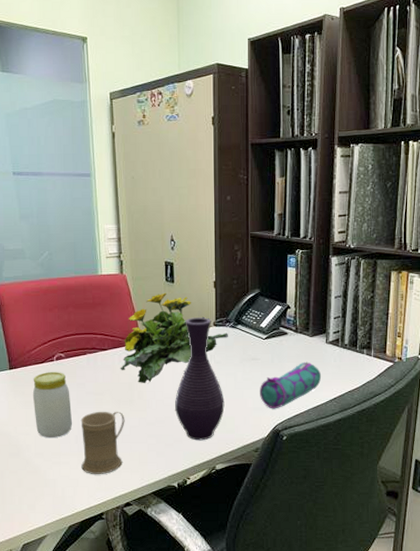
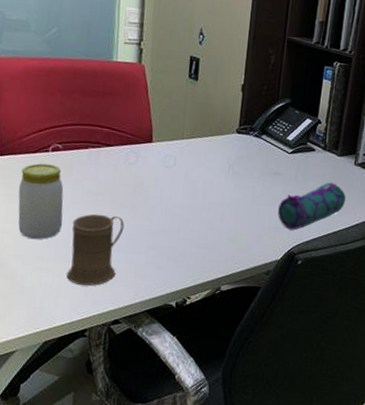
flowering plant: present [120,292,228,383] -> none [125,90,251,188]
vase: present [175,317,225,441] -> none [182,121,239,257]

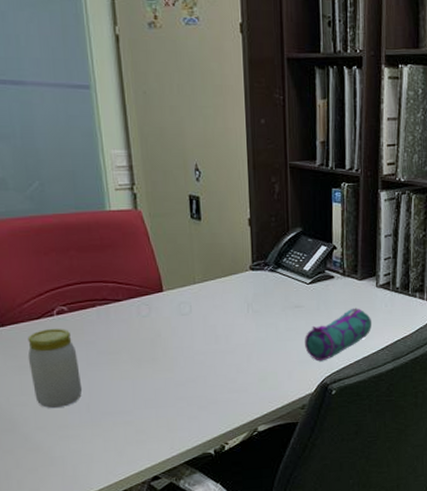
mug: present [67,214,125,286] -> none [92,372,148,447]

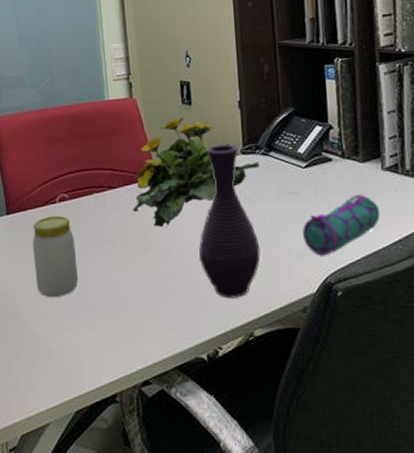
flowering plant: none [139,232,267,338] -> present [132,117,259,227]
vase: none [207,260,266,401] -> present [199,144,261,299]

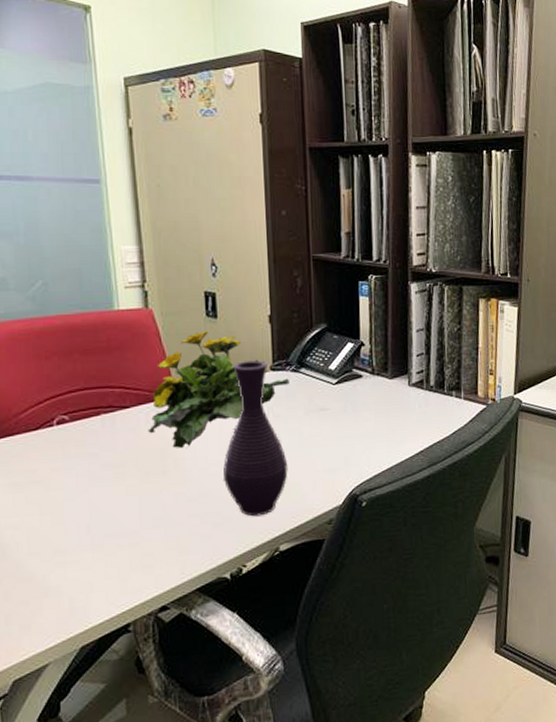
jar: present [32,215,79,297] -> none [22,439,83,530]
pencil case: present [303,194,381,256] -> none [331,409,405,470]

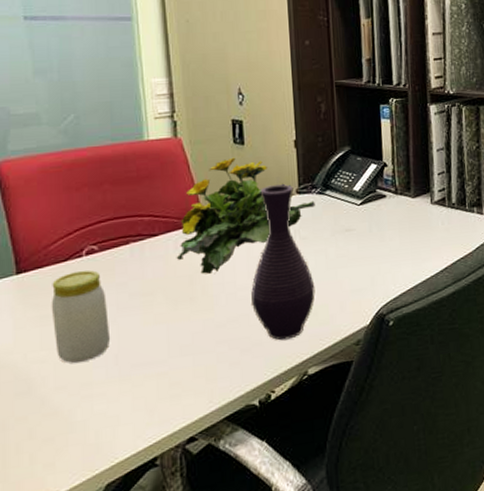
jar: none [22,439,83,530] -> present [51,270,111,363]

